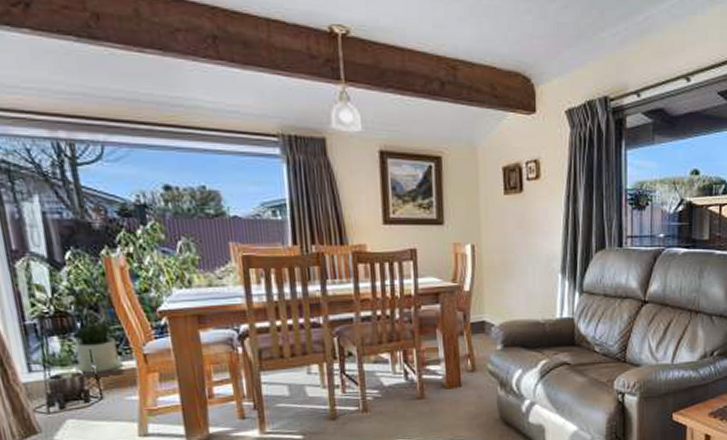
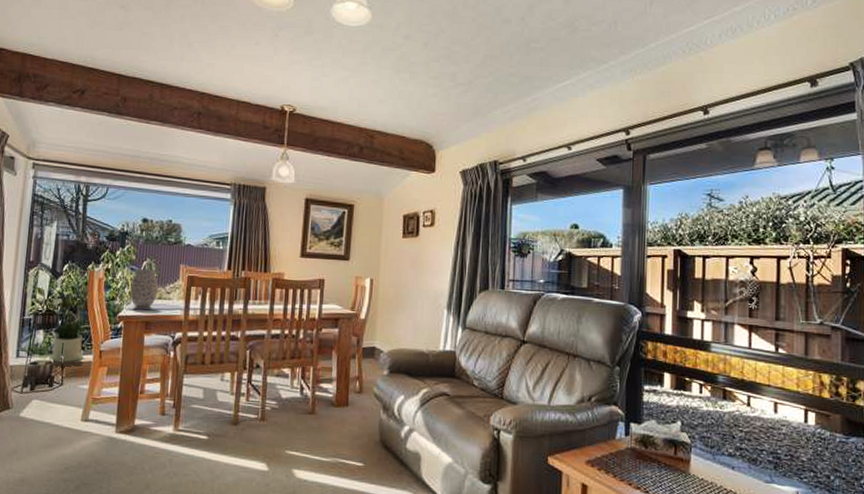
vase: none [166,250,206,302] -> present [130,268,159,310]

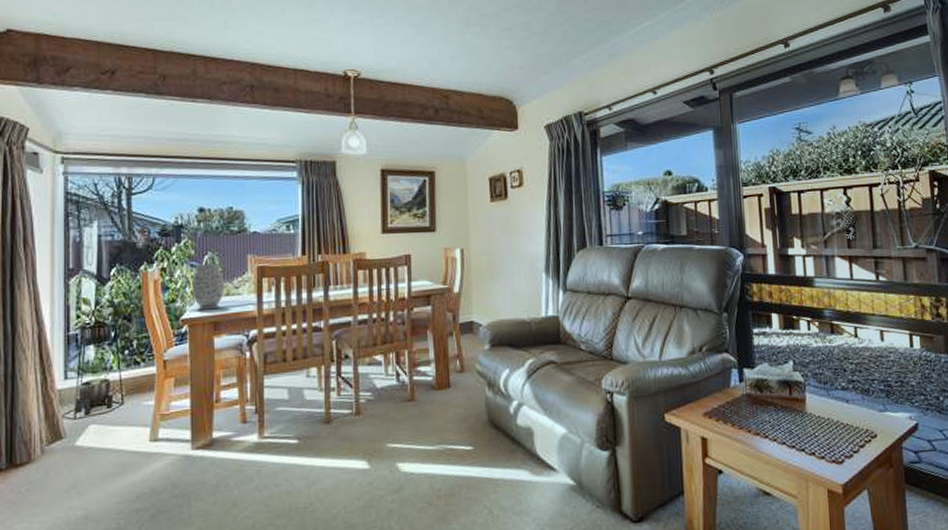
planter: present [49,319,83,363] -> none [104,327,144,380]

